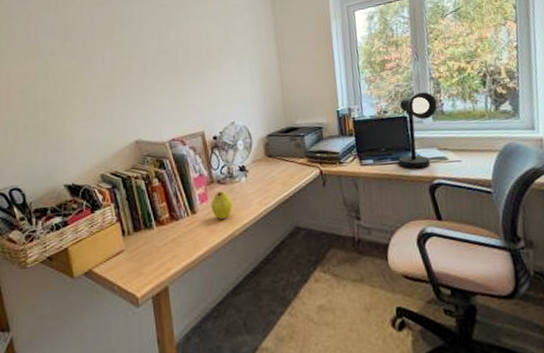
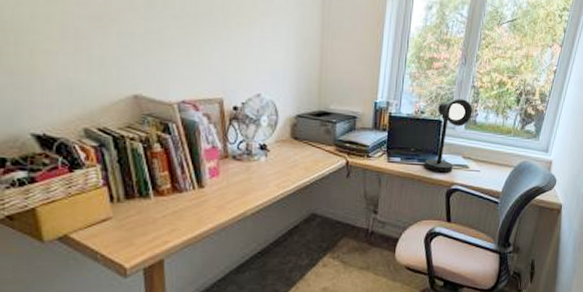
fruit: present [211,191,233,220] -> none [222,168,247,198]

